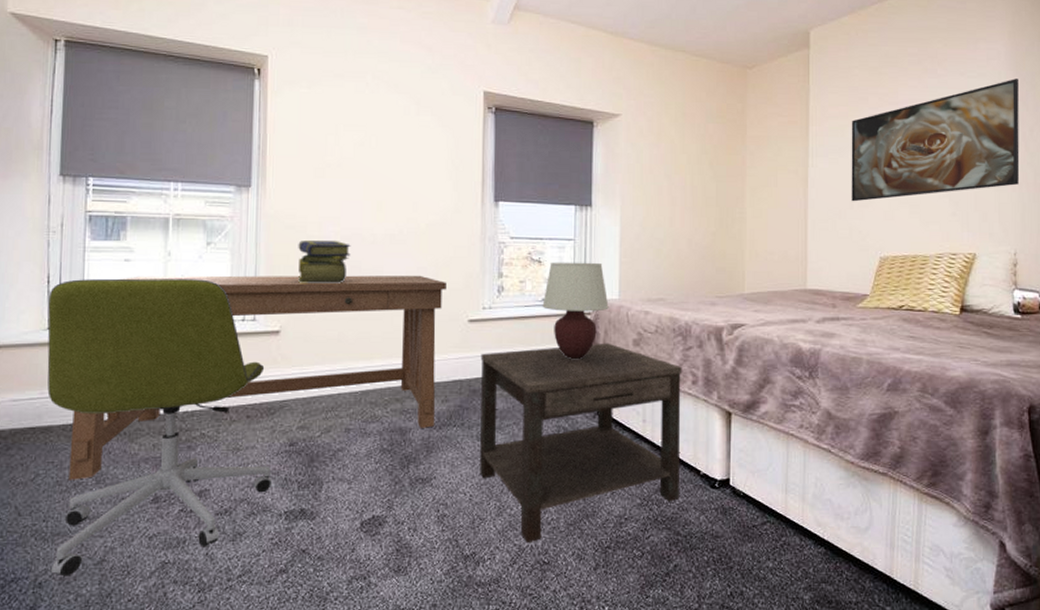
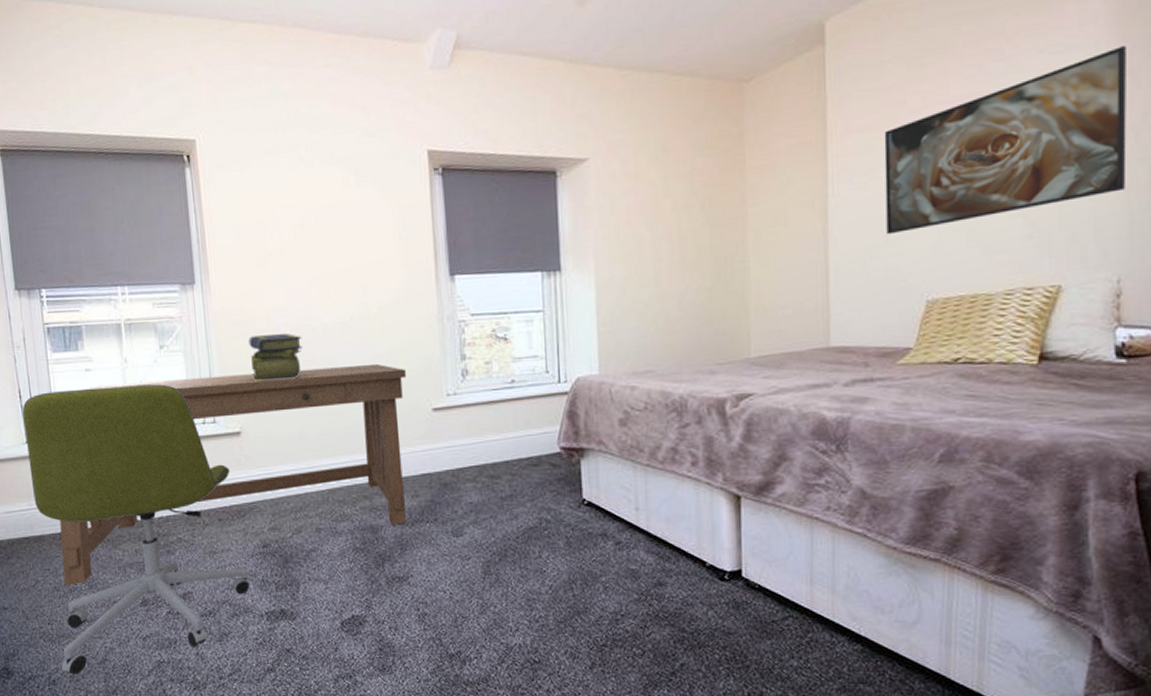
side table: present [480,343,682,544] -> none [449,424,682,642]
table lamp: present [542,262,609,359] -> none [512,334,588,445]

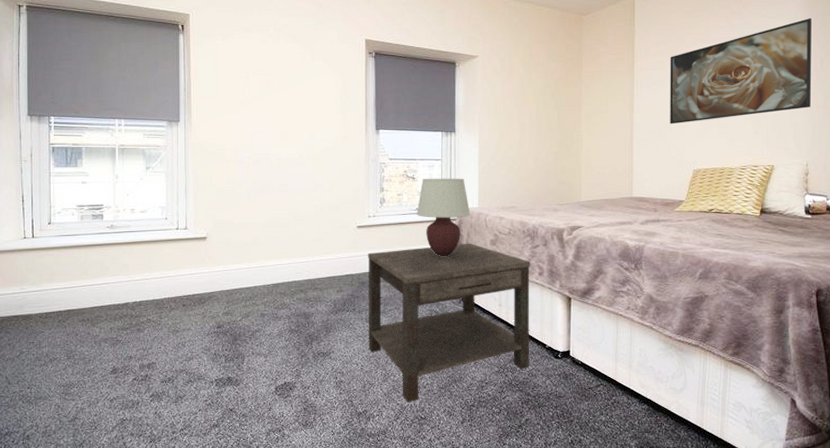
office chair: present [22,384,250,675] -> none [24,197,204,431]
desk: present [59,363,406,586] -> none [46,190,339,356]
stack of books: present [248,333,303,382] -> none [219,164,261,200]
side table: none [449,424,682,642] -> present [367,243,531,403]
table lamp: none [512,334,588,445] -> present [416,178,470,256]

